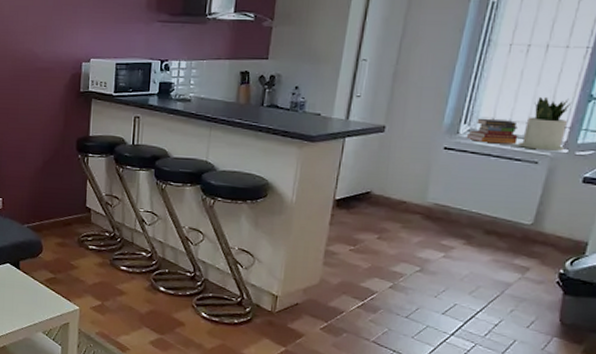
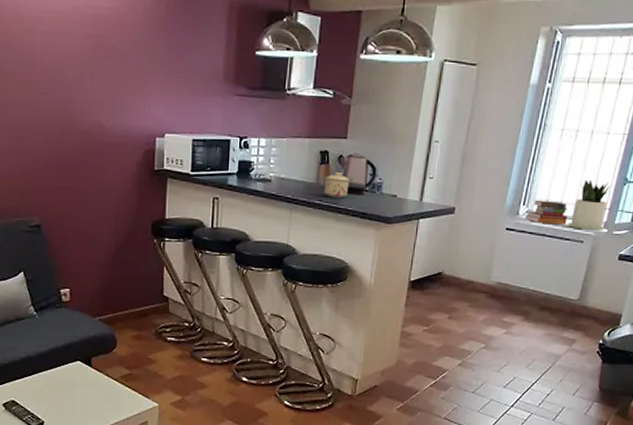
sugar bowl: none [244,92,271,117] -> present [324,172,350,198]
kettle: none [261,74,300,115] -> present [340,154,377,197]

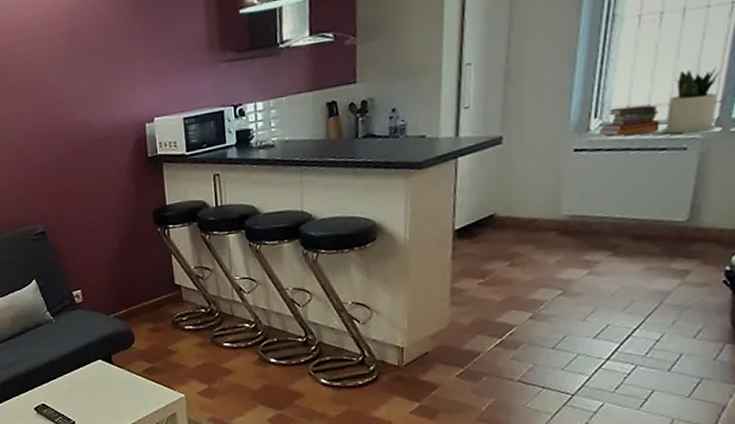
sugar bowl: present [324,172,350,198] -> none [336,122,366,153]
kettle: present [340,154,377,197] -> none [352,97,398,145]

